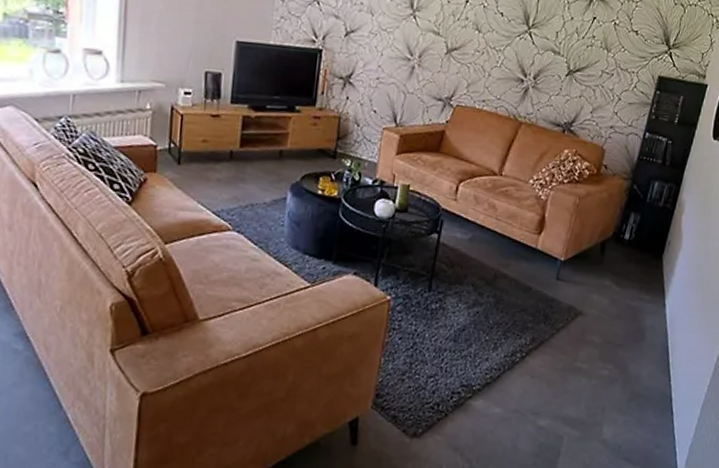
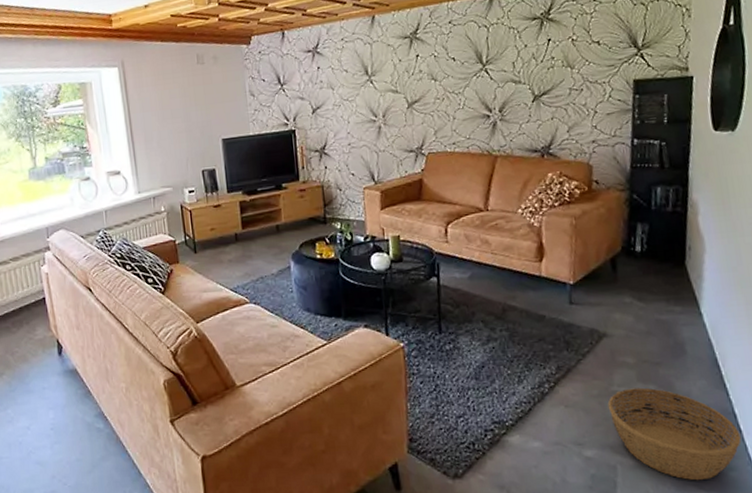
basket: none [568,366,672,455] -> present [607,387,742,481]

